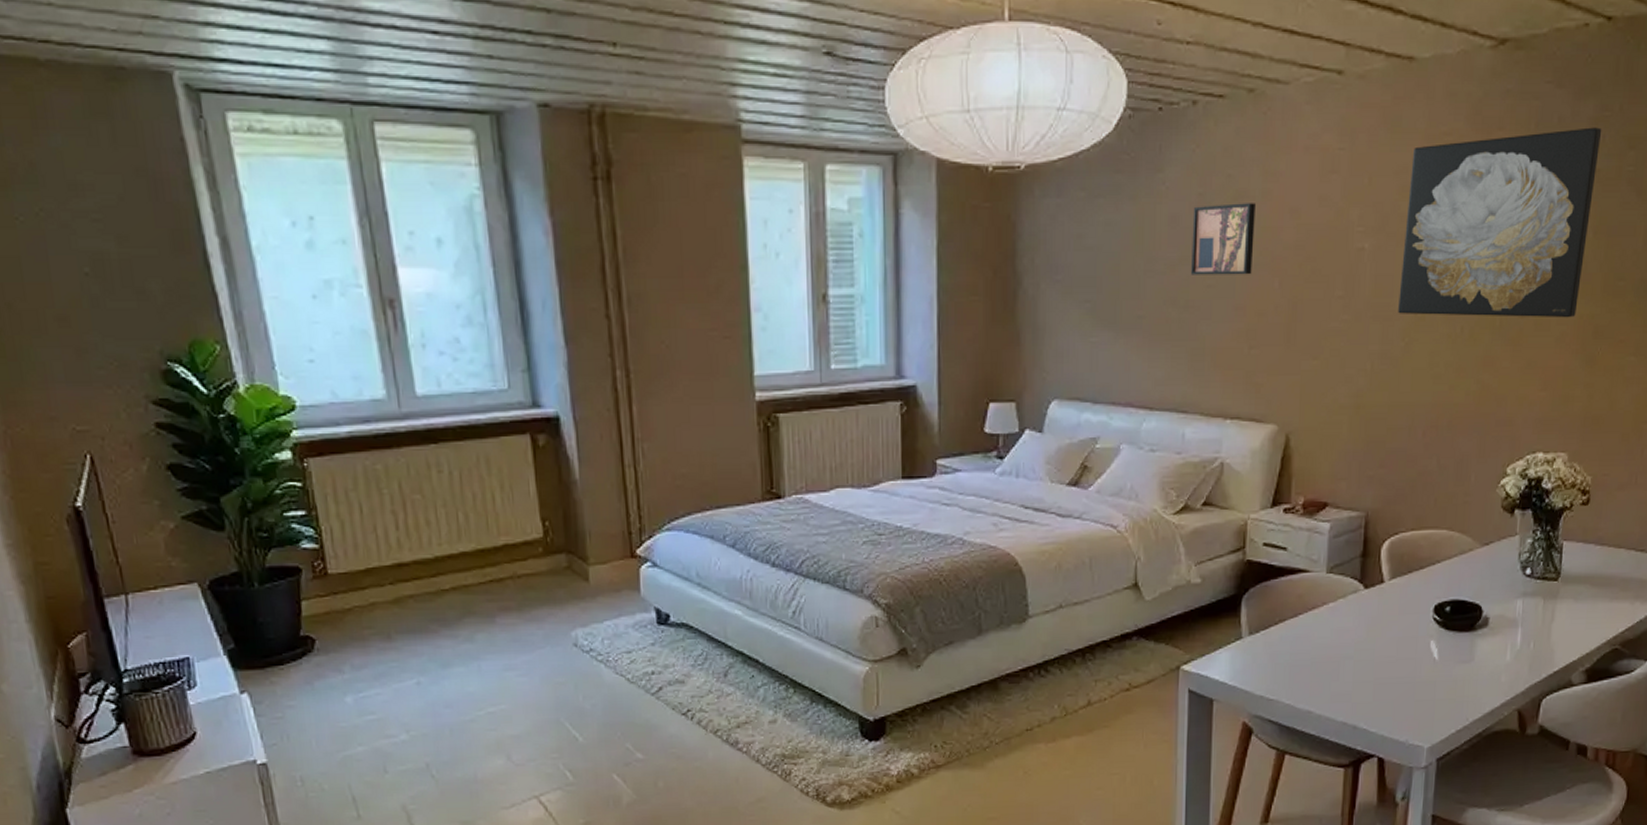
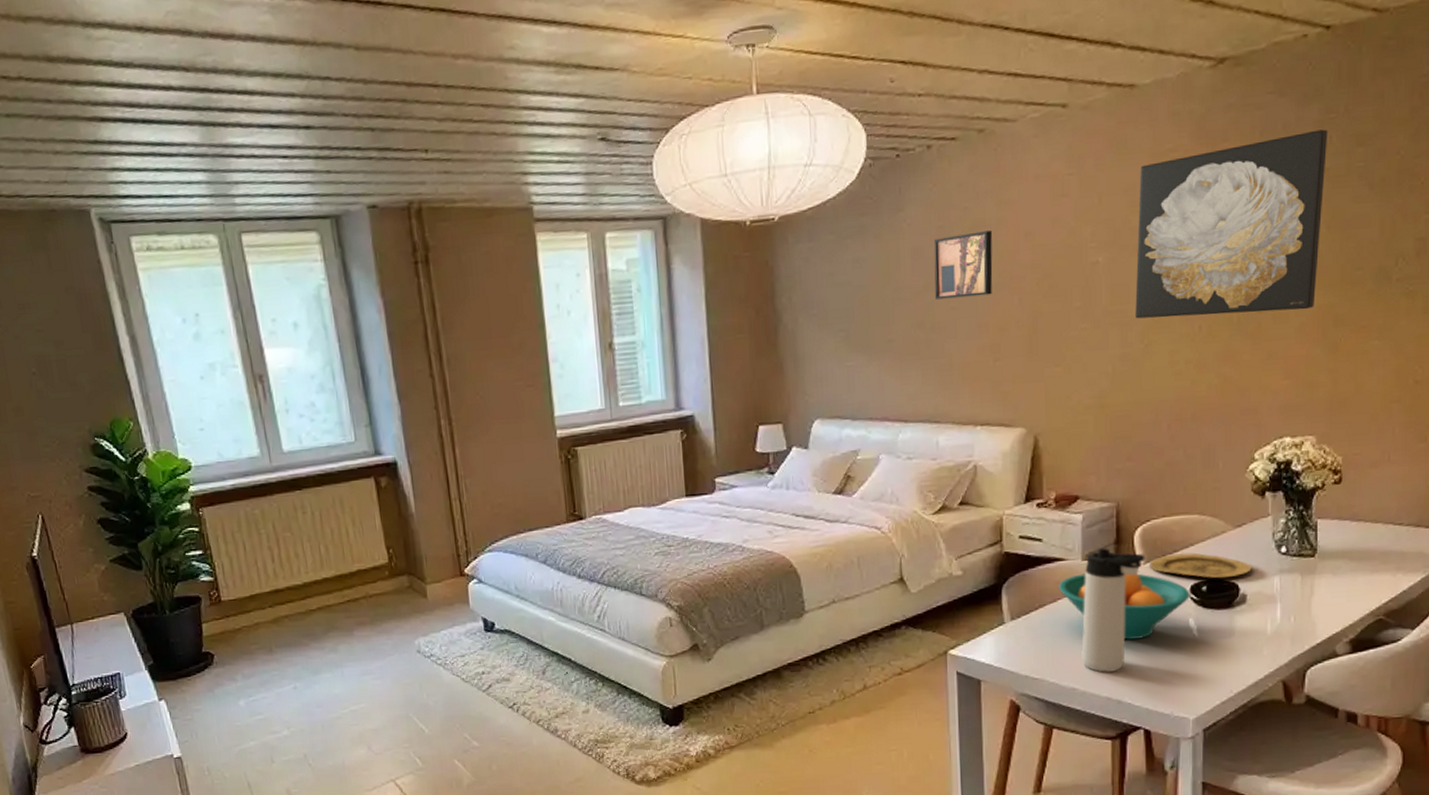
fruit bowl: none [1301,587,1434,661] -> present [1059,573,1191,640]
thermos bottle: none [1319,561,1391,695] -> present [1081,548,1145,672]
plate: none [1395,569,1496,599] -> present [1149,552,1252,579]

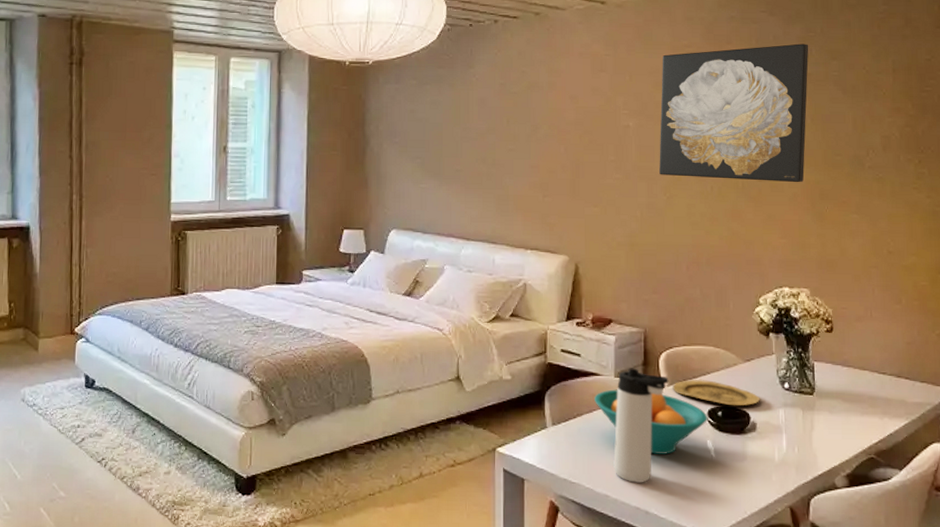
wall art: present [933,230,993,300] -> none [497,91,544,143]

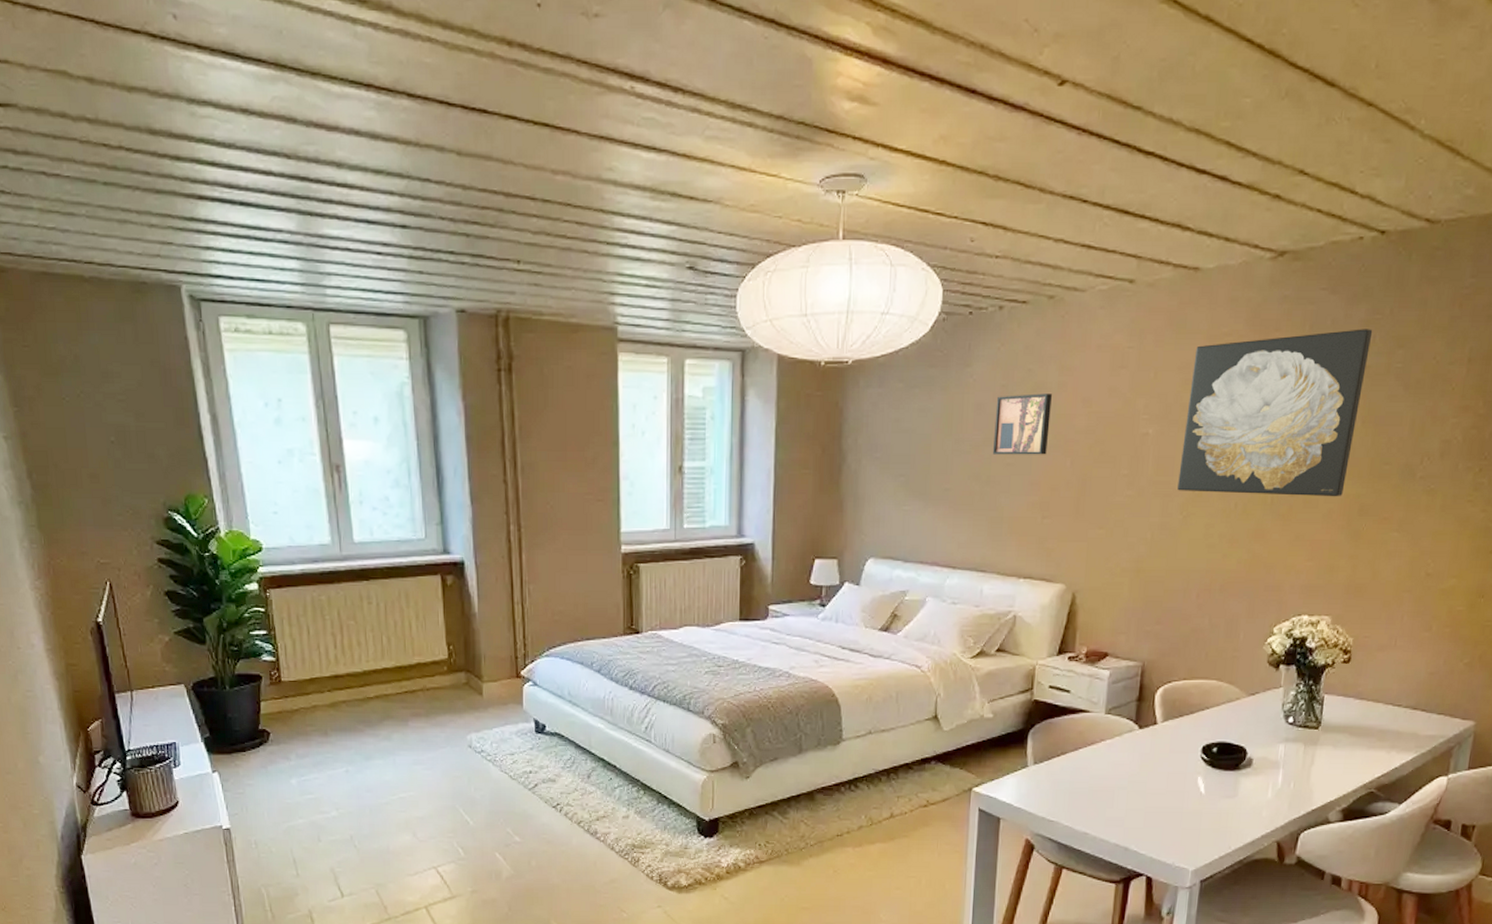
wall art: none [497,91,544,143] -> present [993,393,1052,455]
fruit bowl: present [595,389,708,454] -> none [1081,726,1202,792]
thermos bottle: present [613,368,669,483] -> none [1095,704,1164,820]
plate: present [672,379,760,406] -> none [1167,714,1260,742]

